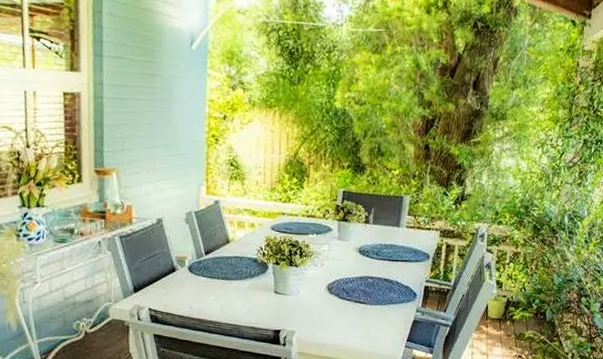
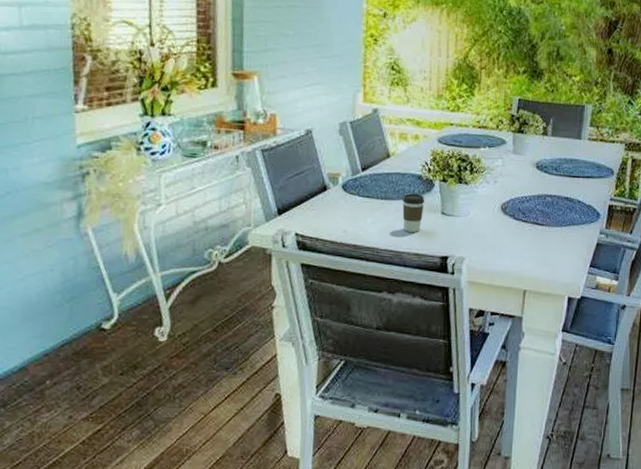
coffee cup: none [240,274,260,309] -> present [402,193,425,232]

